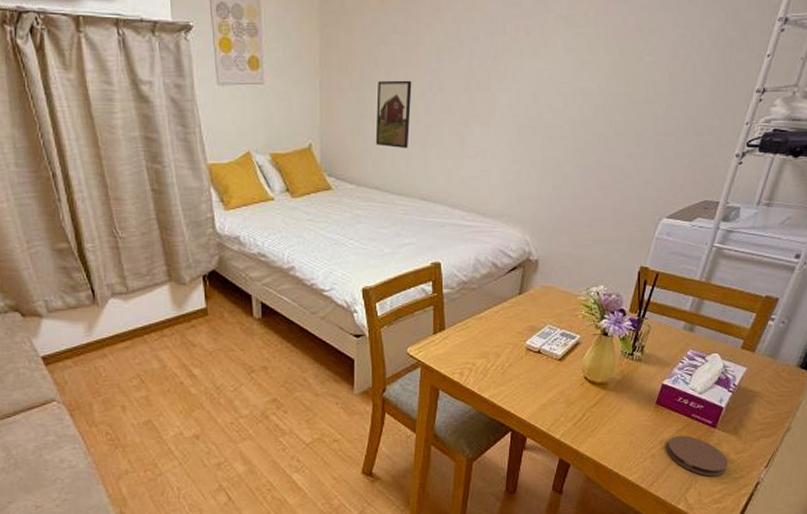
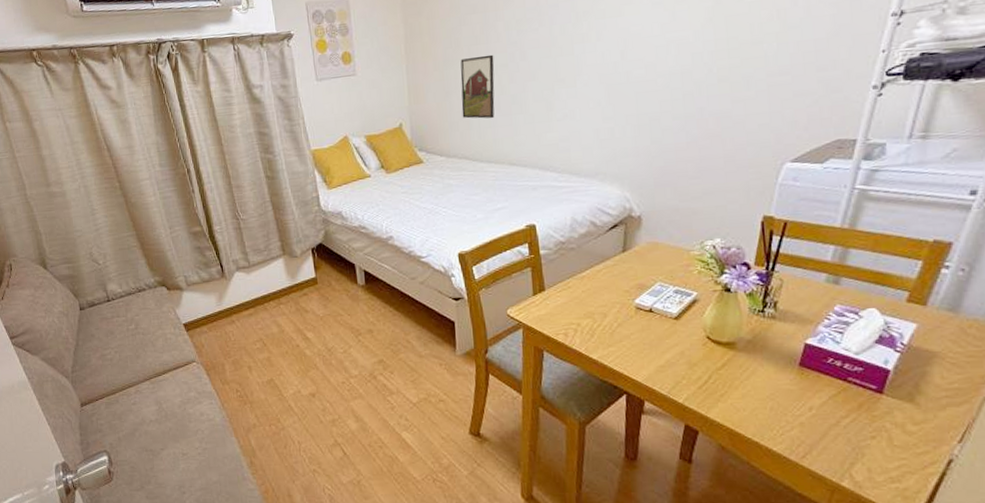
coaster: present [667,435,729,477] -> none [819,402,906,451]

